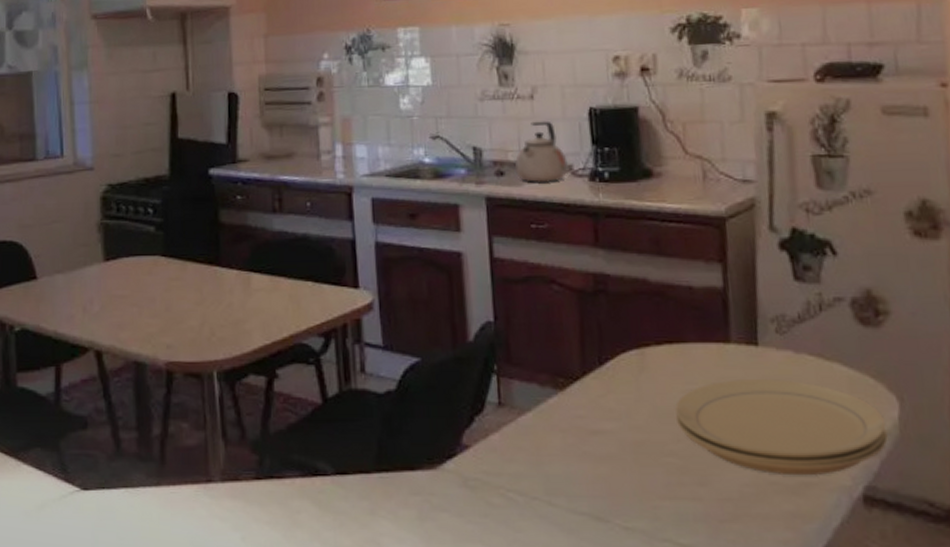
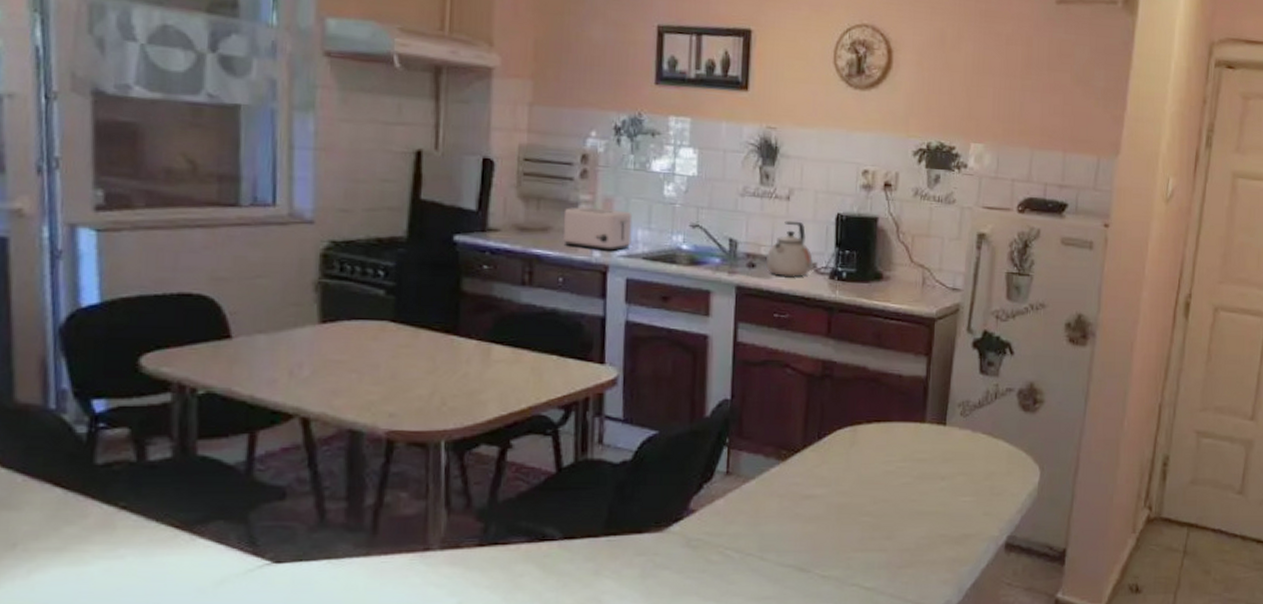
toaster: none [305,128,373,172] -> present [563,207,633,251]
plate: present [674,378,888,476] -> none [874,451,1029,529]

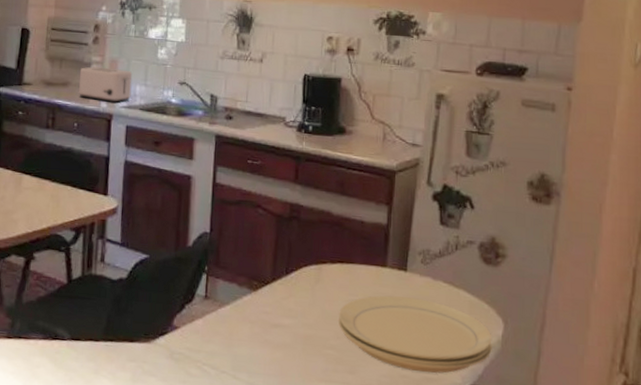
kettle: present [766,220,814,278] -> none [242,80,283,129]
plate: none [874,451,1029,529] -> present [338,295,492,374]

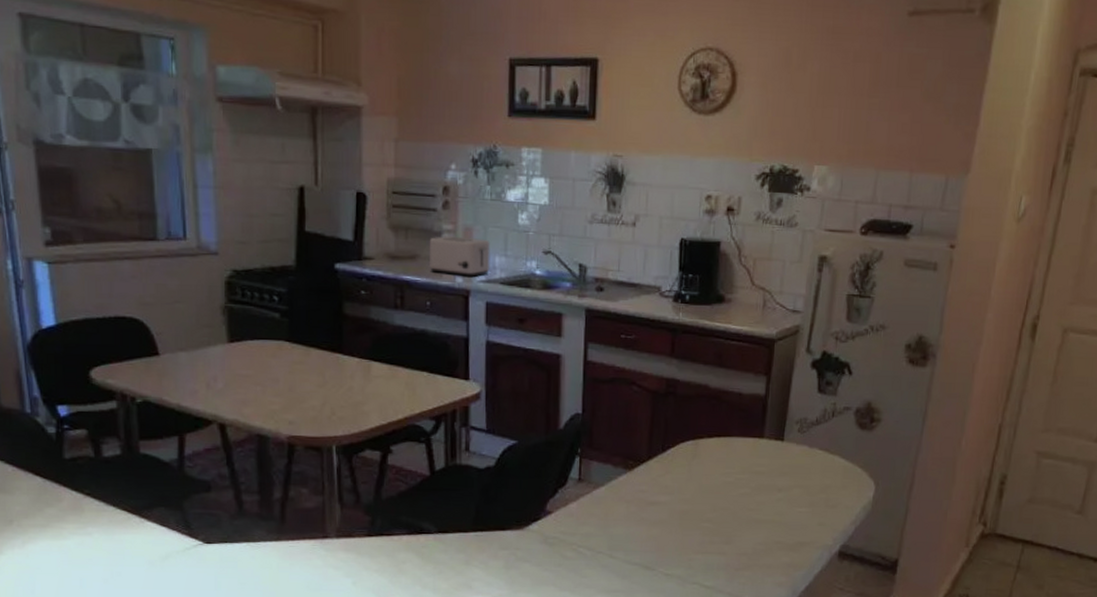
plate: present [338,295,492,374] -> none [715,465,863,538]

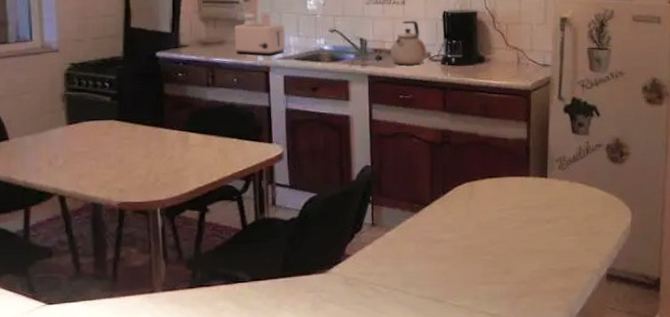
kettle: none [613,246,659,301] -> present [390,20,428,66]

